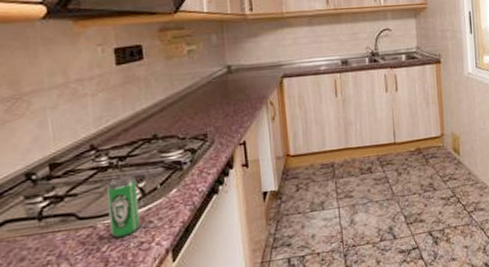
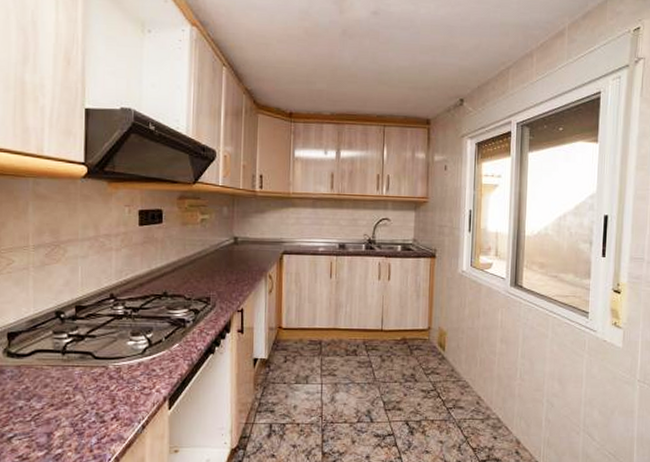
beverage can: present [106,176,141,237] -> none [119,326,146,379]

